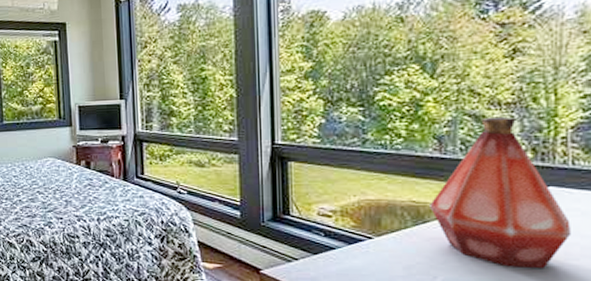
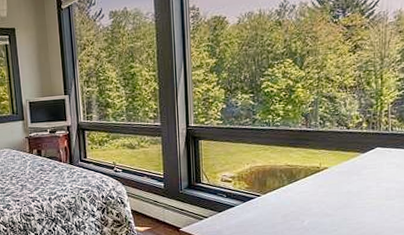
bottle: present [430,116,572,268] -> none [299,97,391,209]

